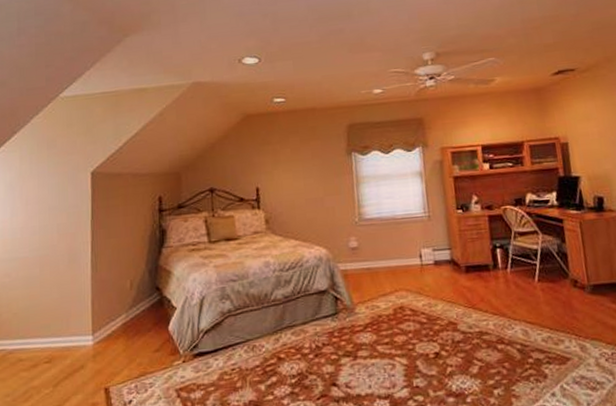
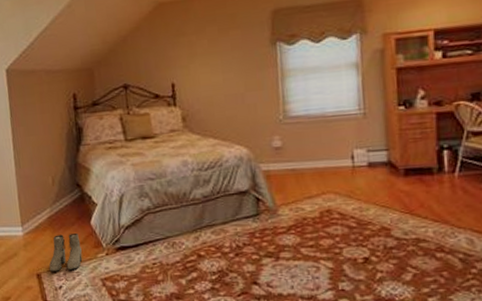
boots: none [119,340,157,384] -> present [49,233,83,272]

